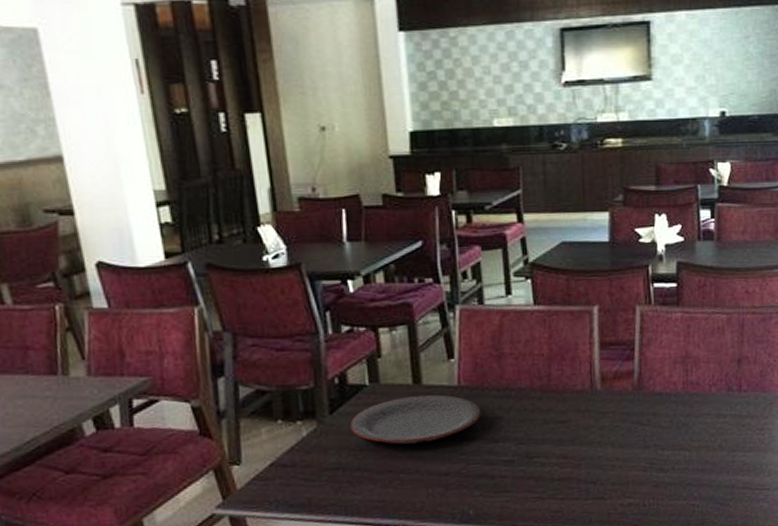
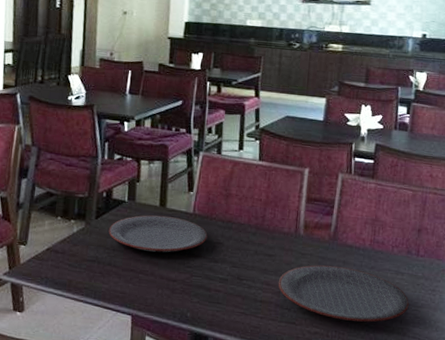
plate: none [577,420,735,484] -> present [278,265,409,322]

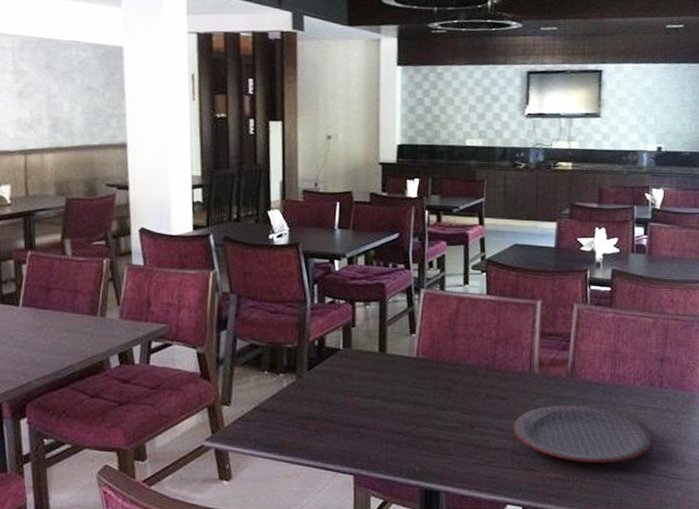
plate: present [108,215,208,253] -> none [323,362,434,403]

